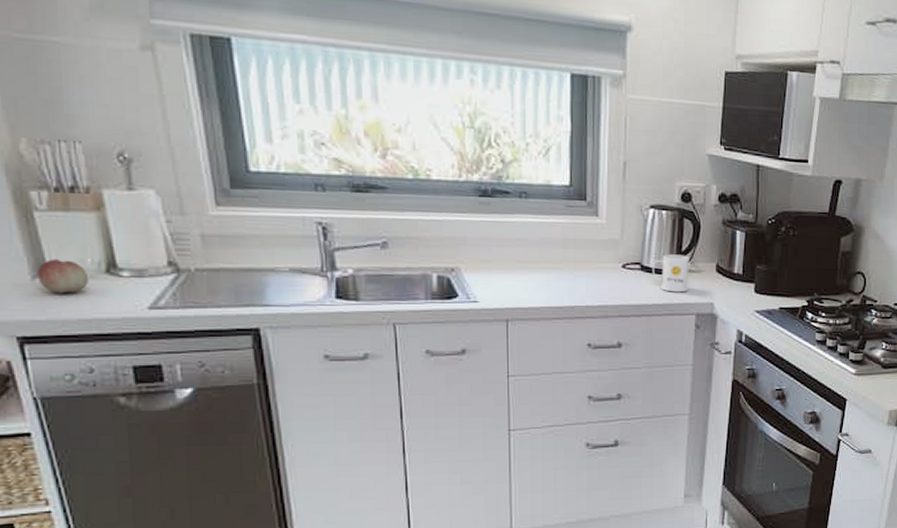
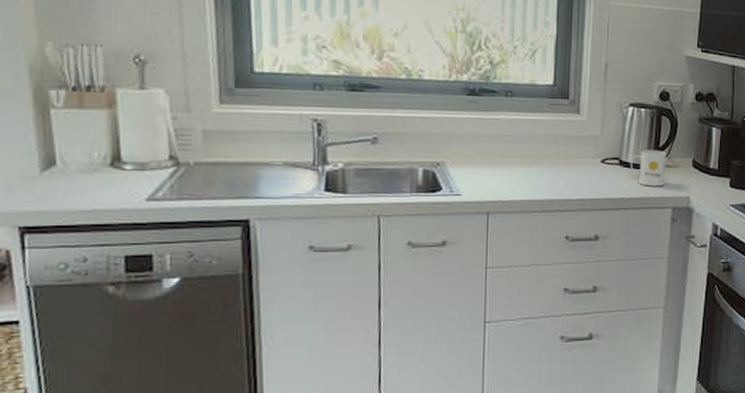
fruit: present [37,259,90,294] -> none [46,153,94,186]

